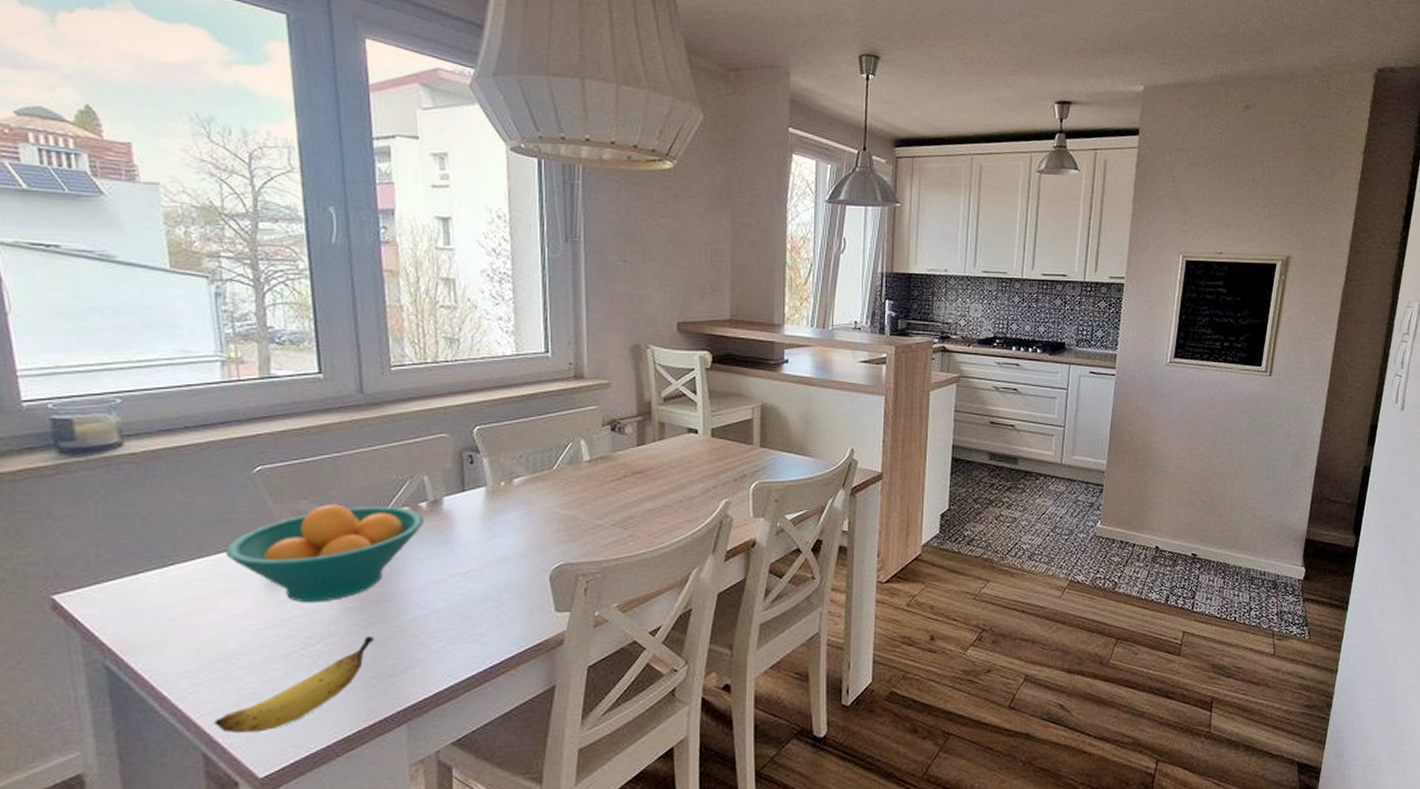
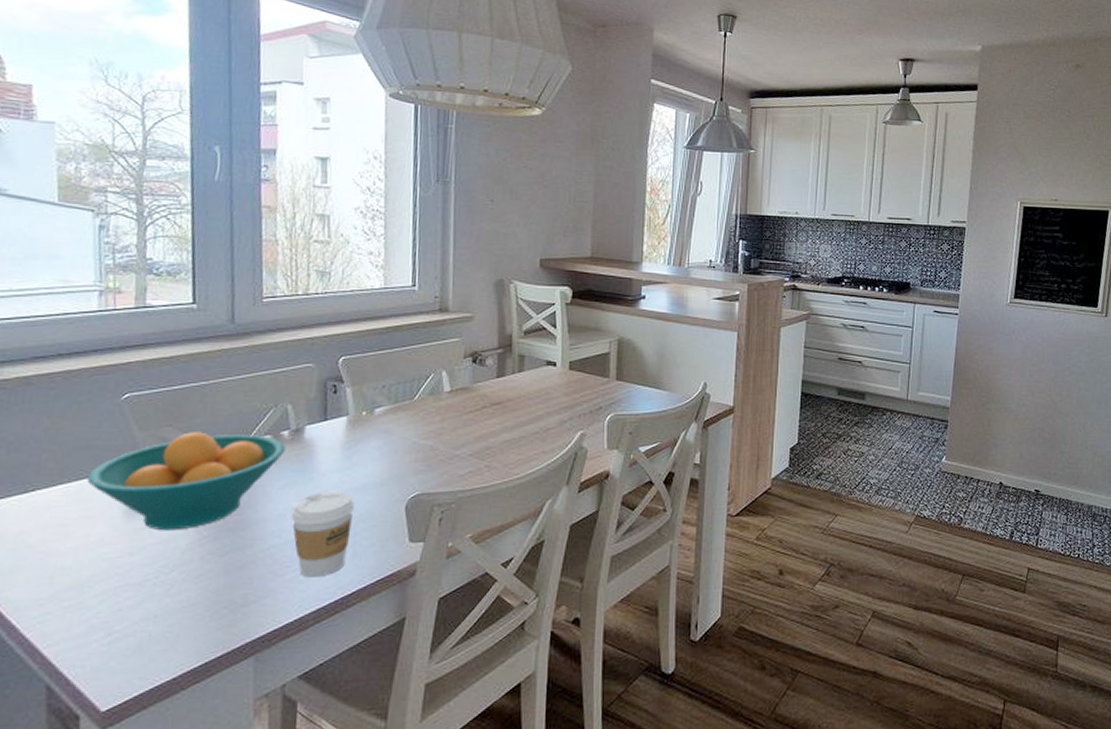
banana: present [214,636,374,734] -> none [60,565,228,665]
coffee cup: none [435,561,498,647] -> present [291,490,355,578]

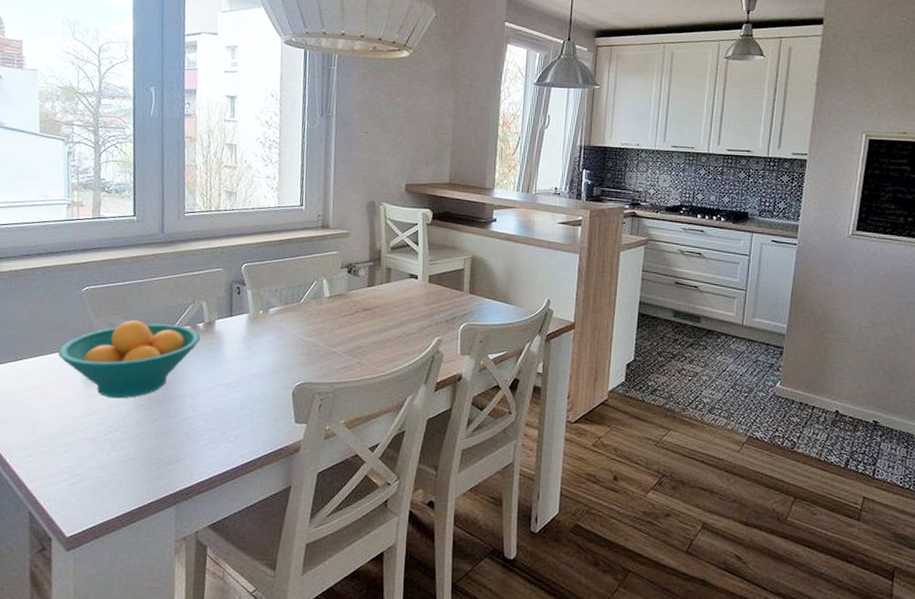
coffee cup: present [291,490,355,578] -> none [204,375,253,446]

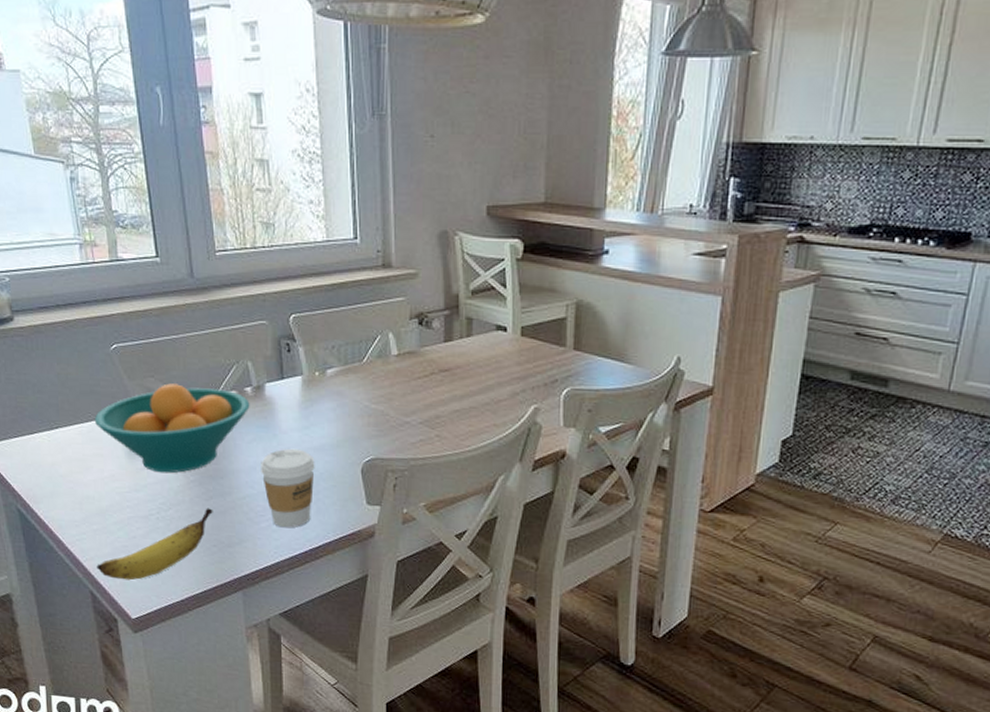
banana: none [39,429,157,500] -> present [96,508,213,581]
coffee cup: none [204,375,253,446] -> present [261,448,315,528]

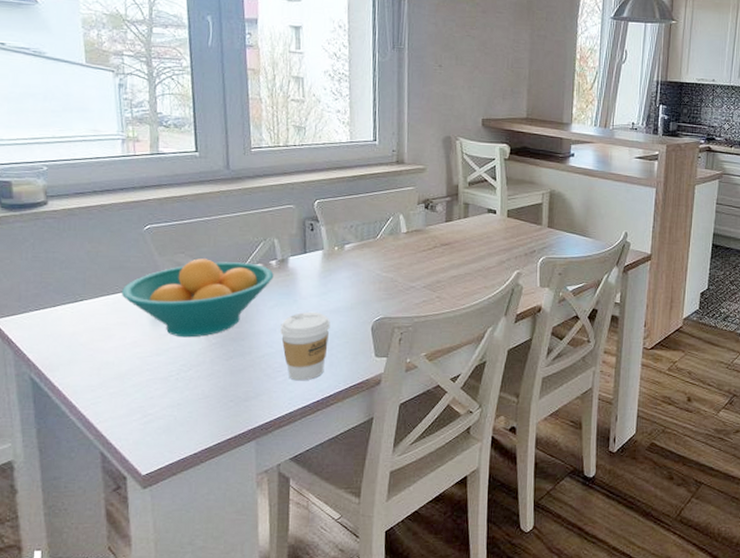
banana: present [96,508,213,581] -> none [109,367,232,439]

